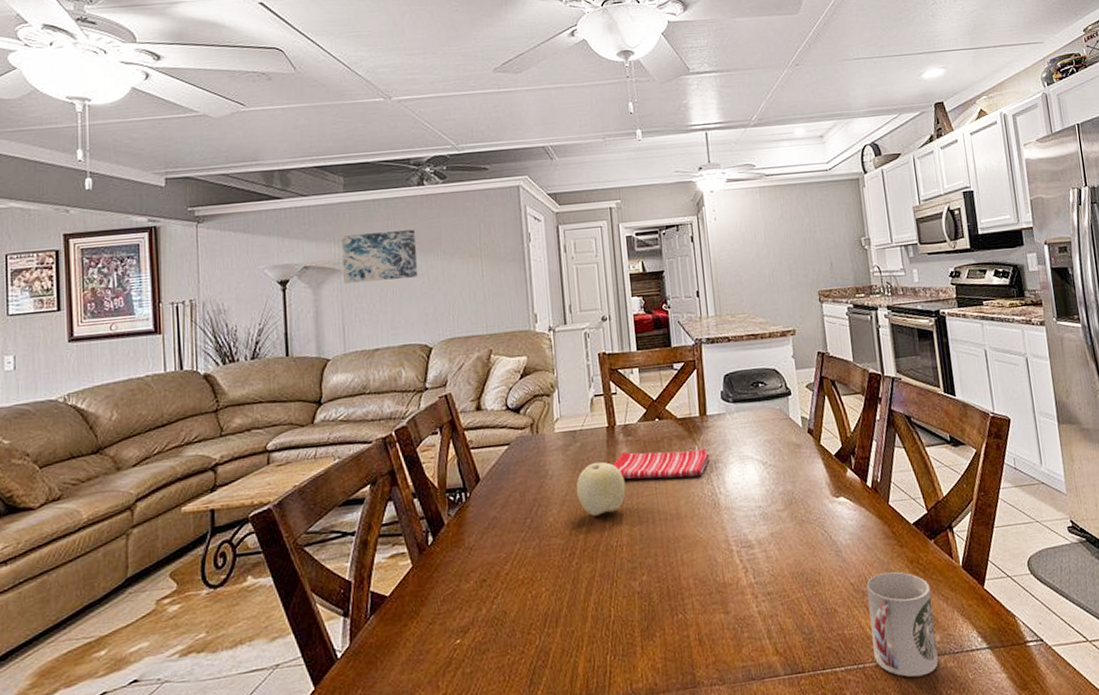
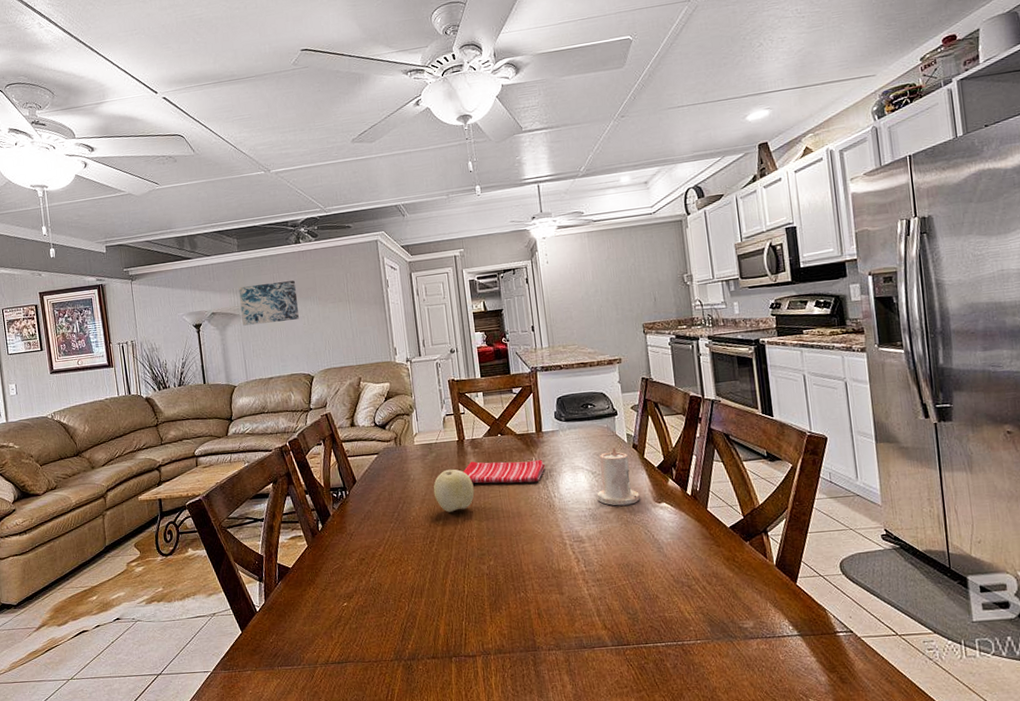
candle: none [768,432,816,503] -> present [597,447,640,506]
cup: present [866,571,938,678] -> none [685,567,751,655]

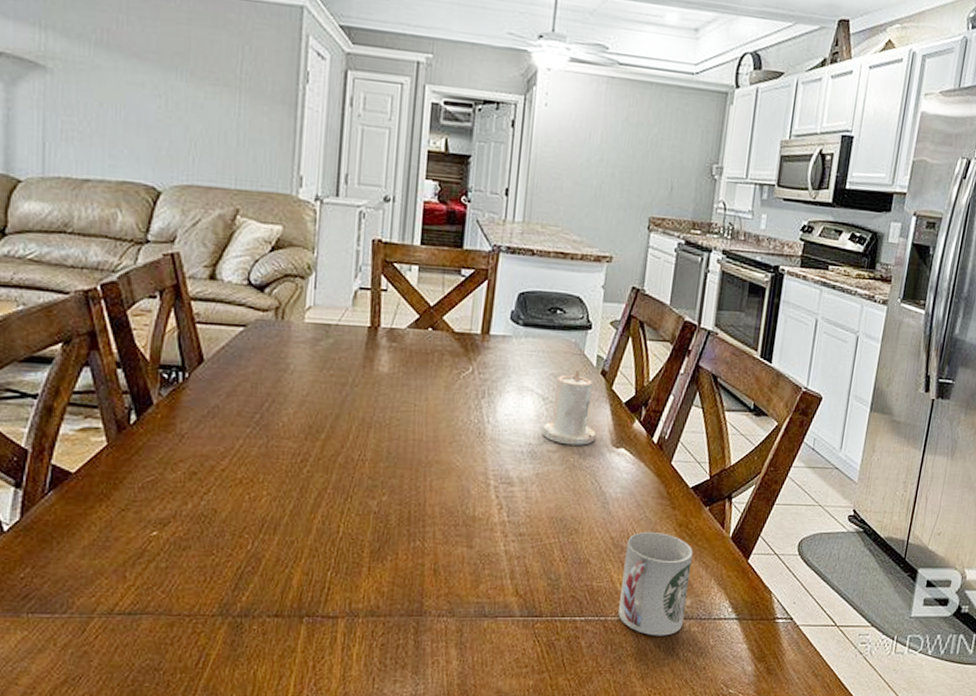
wall art: present [238,280,299,326] -> none [49,19,156,99]
fruit: present [433,469,475,512] -> none [320,364,380,424]
dish towel: present [462,460,545,484] -> none [368,358,484,399]
cup: none [685,567,751,655] -> present [618,531,693,636]

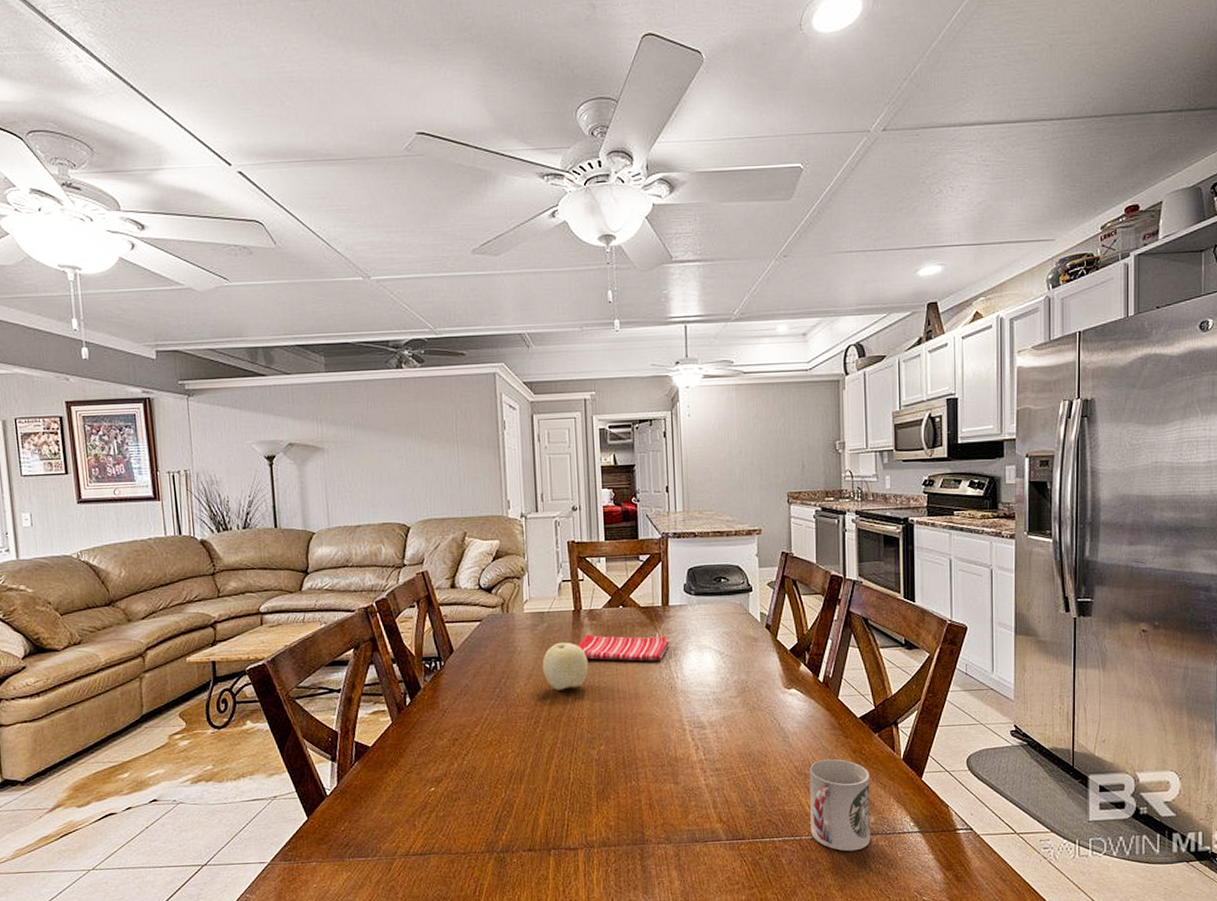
fruit: none [320,364,380,424] -> present [542,642,589,690]
dish towel: none [368,358,484,399] -> present [577,634,669,661]
candle: present [542,369,596,446] -> none [723,626,769,691]

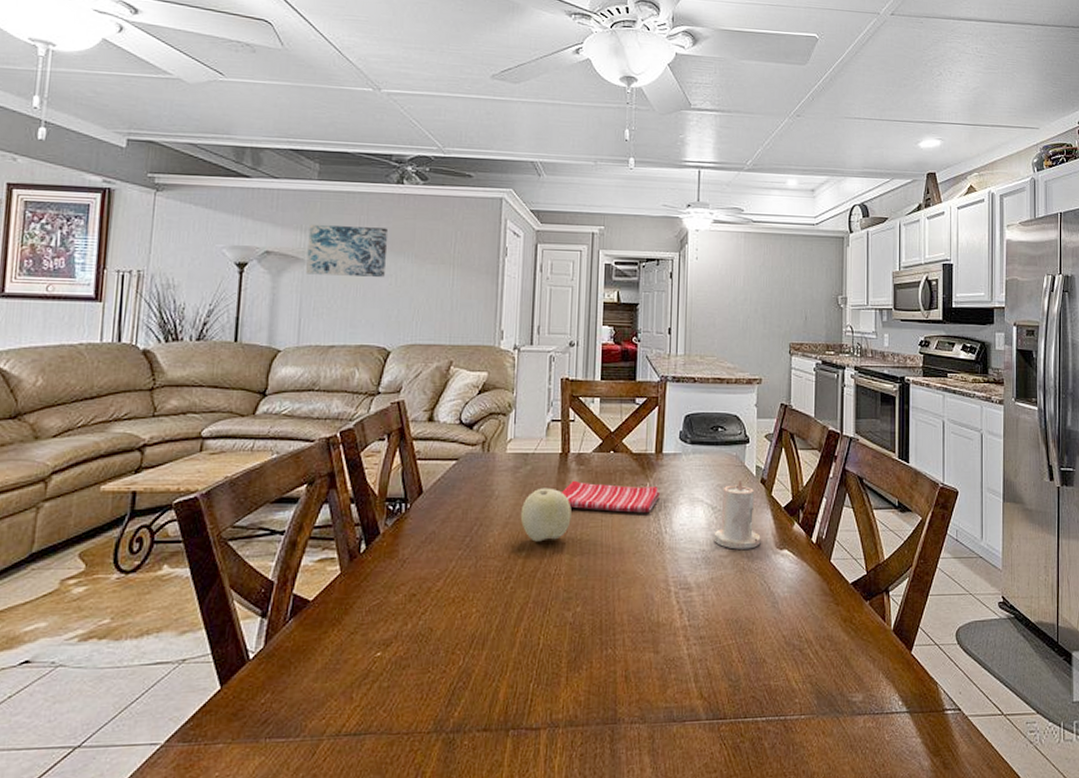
wall art: none [323,412,396,462] -> present [306,223,389,278]
candle: none [723,626,769,691] -> present [714,479,761,550]
cup: present [809,758,871,852] -> none [797,628,859,734]

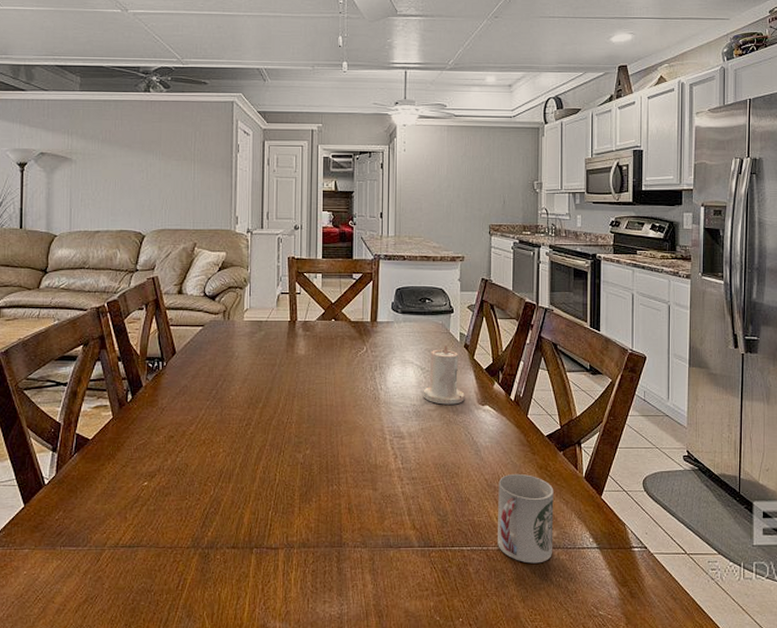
wall art: present [306,223,389,278] -> none [74,128,139,174]
fruit: present [520,488,572,542] -> none [257,350,300,395]
dish towel: present [561,480,660,513] -> none [290,344,375,372]
cup: none [797,628,859,734] -> present [498,473,554,564]

